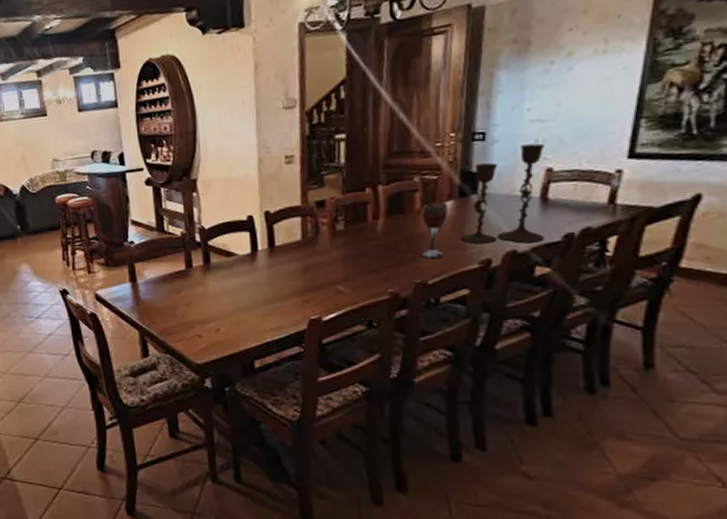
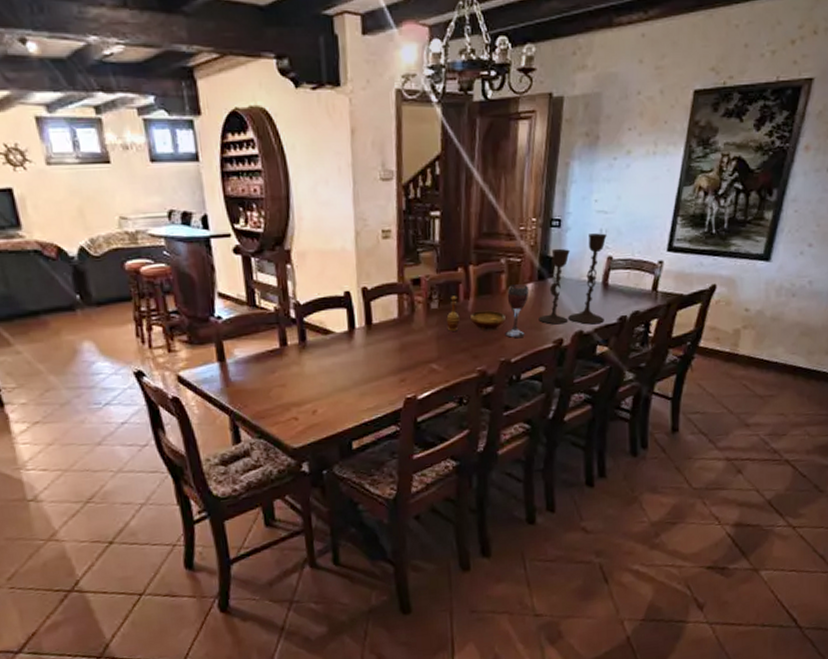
decorative bowl: none [353,216,421,252] -> present [446,296,506,331]

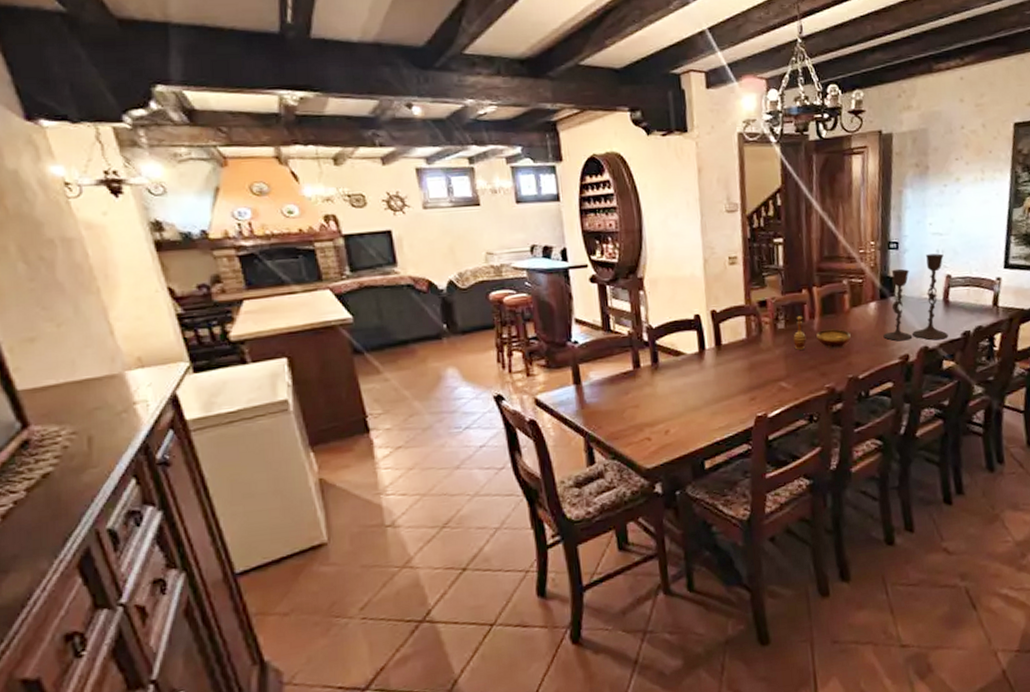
cup: present [505,284,529,338] -> none [851,303,873,355]

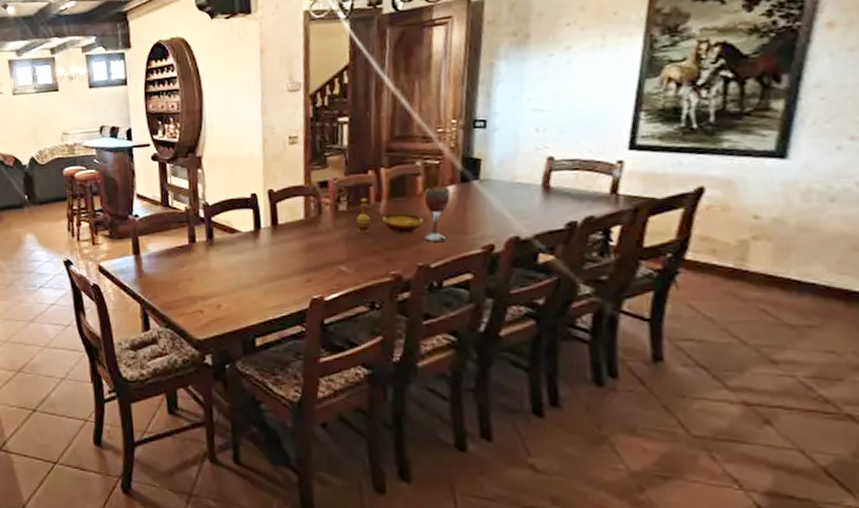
cup: none [851,303,873,355] -> present [422,186,451,242]
candlestick: present [883,253,948,341] -> none [463,132,547,230]

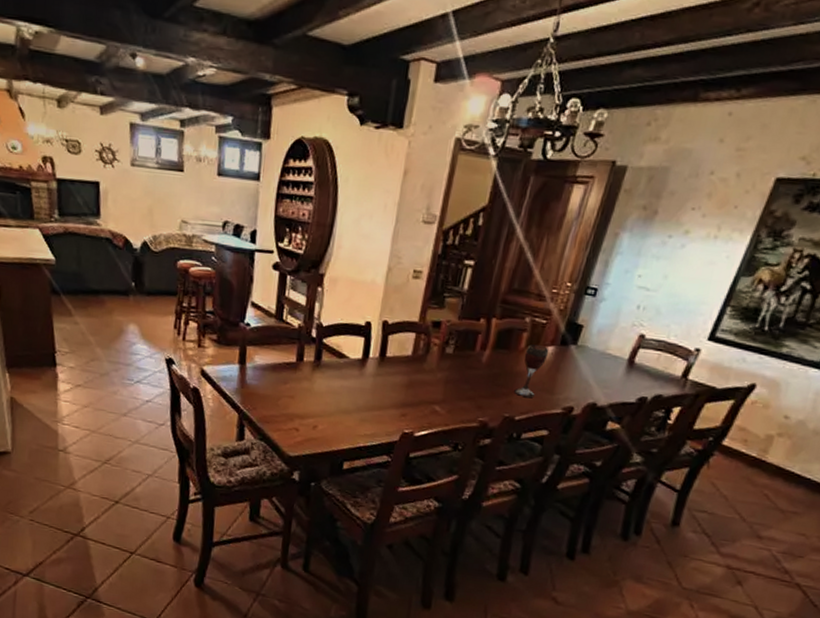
decorative bowl: present [355,198,423,233] -> none [457,344,519,385]

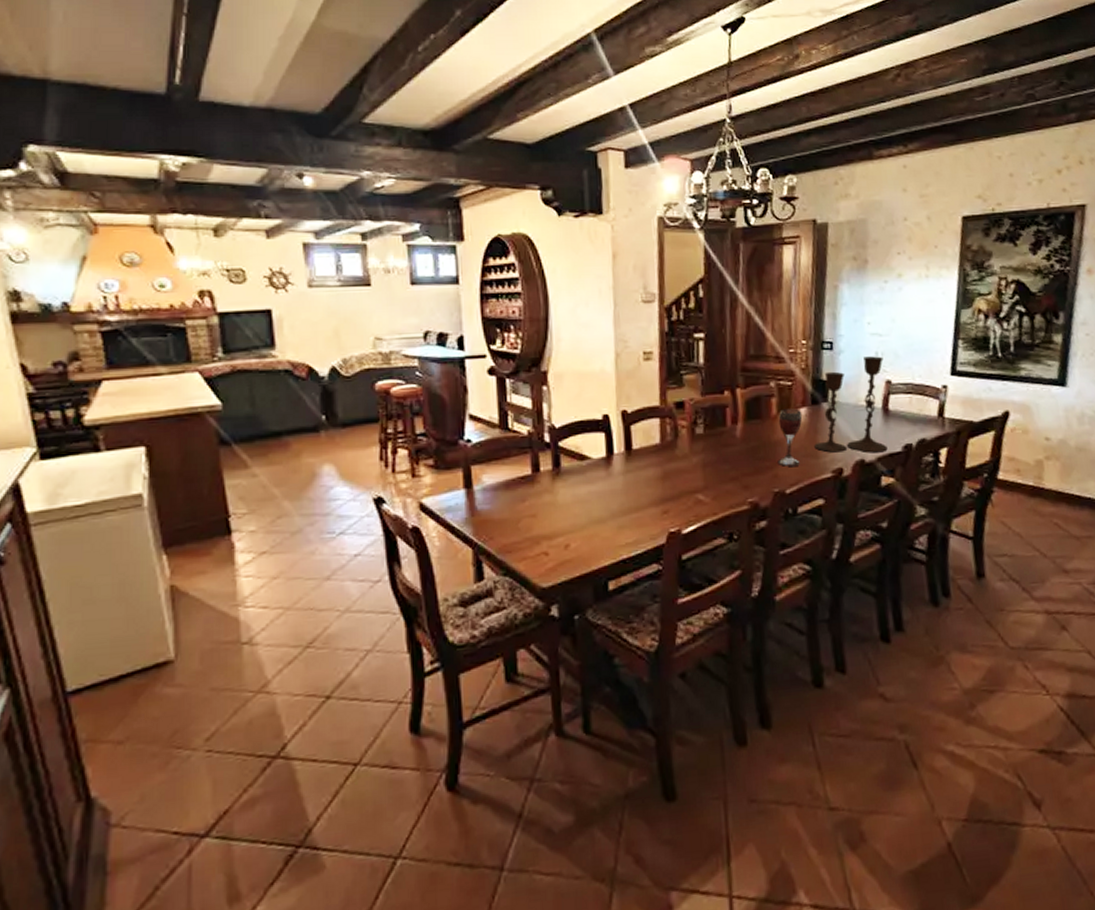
candlestick: none [552,308,644,400] -> present [814,356,888,453]

